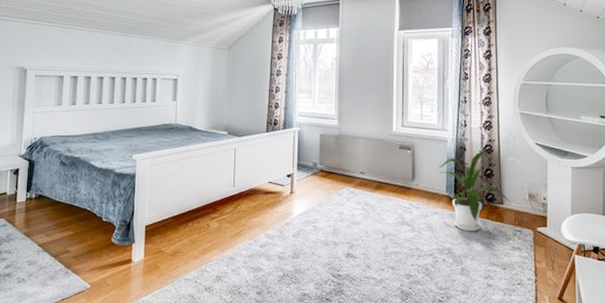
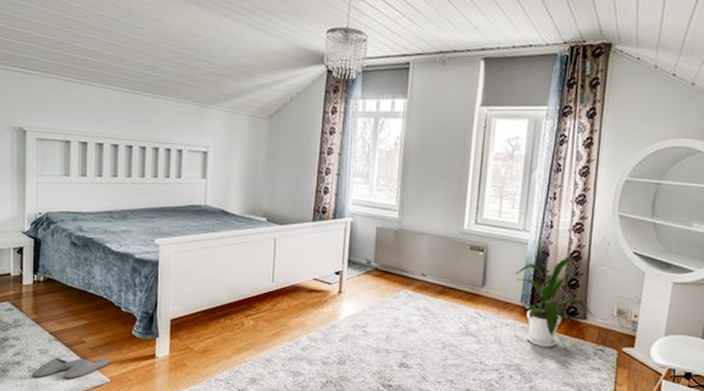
slippers: none [21,266,91,287] -> present [32,357,110,379]

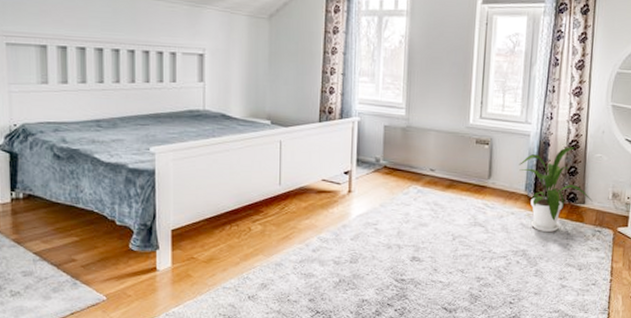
slippers: present [32,357,110,379] -> none [16,276,105,301]

